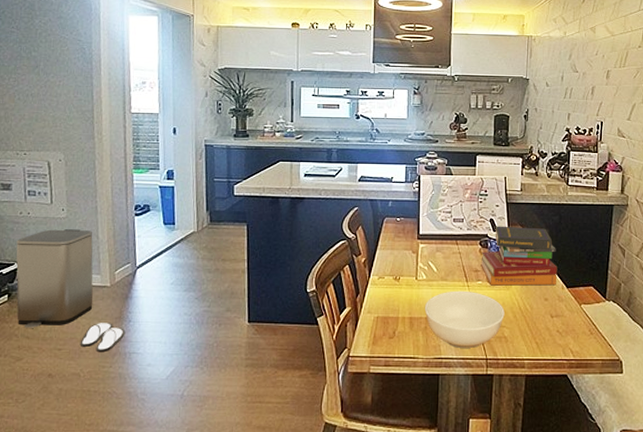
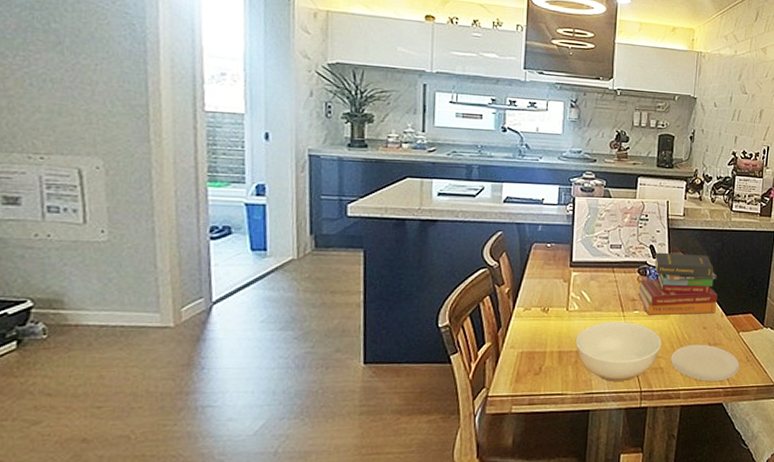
pedal bin: present [16,229,93,328] -> none [29,256,149,383]
slippers: present [80,323,124,351] -> none [129,371,195,407]
plate: none [514,315,583,353] -> present [670,344,740,382]

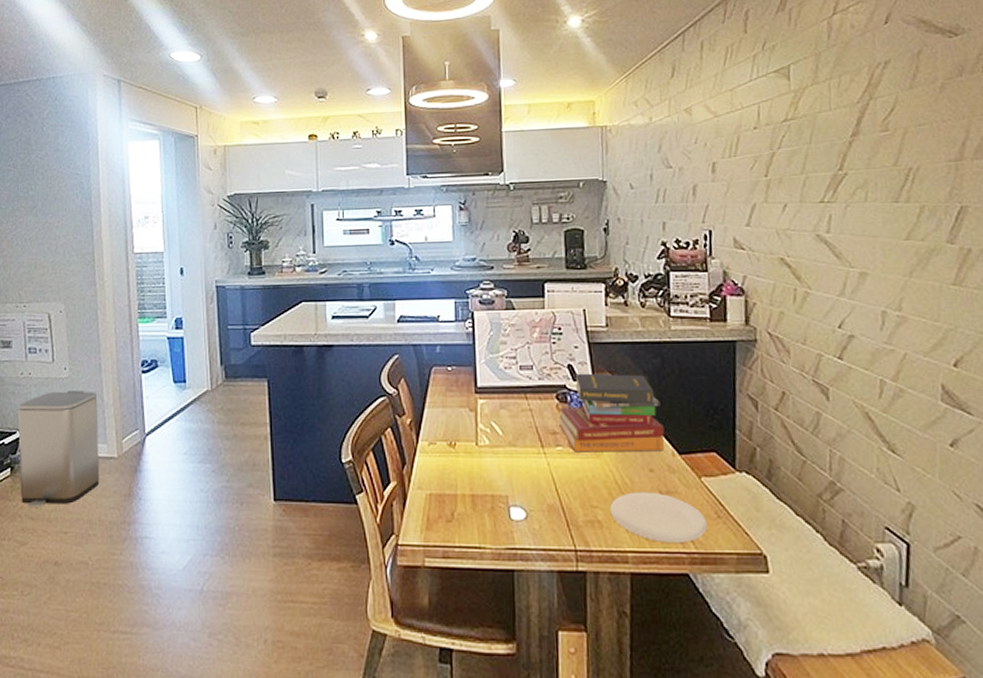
pedal bin: none [29,256,149,383] -> present [18,391,100,507]
bowl: present [575,321,662,382] -> none [489,459,596,537]

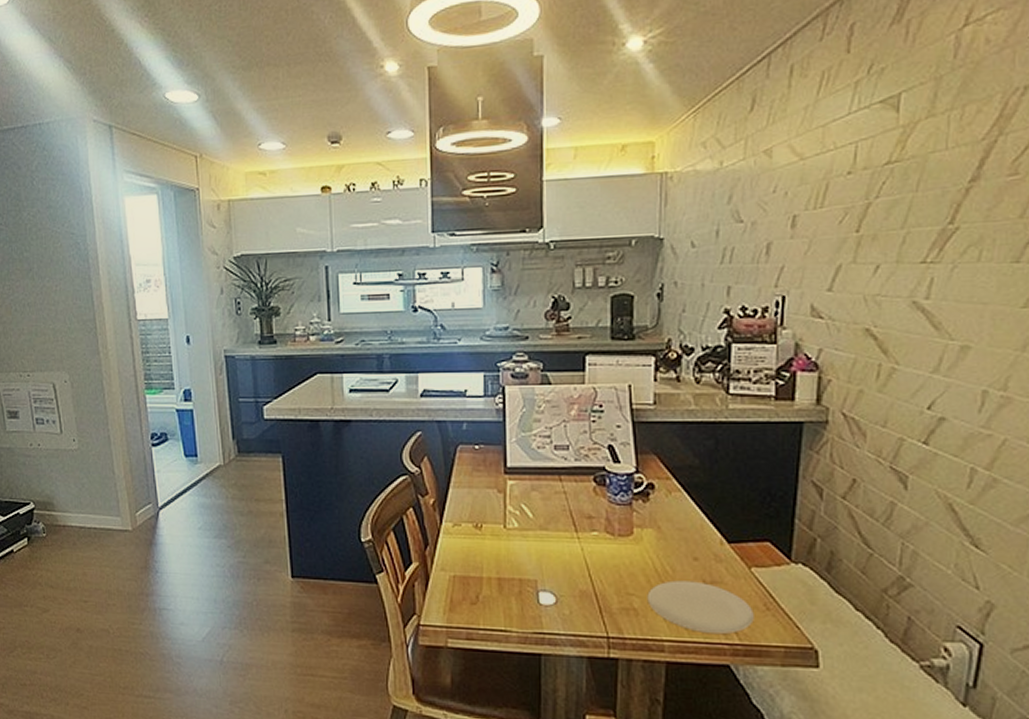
pedal bin: present [18,391,100,507] -> none [30,463,116,576]
books: present [559,373,665,452] -> none [596,455,713,540]

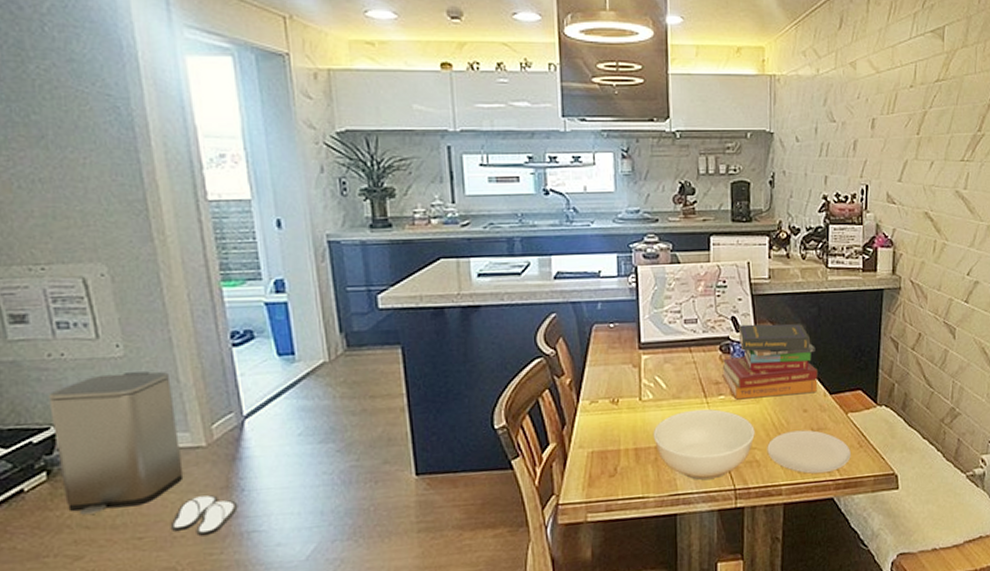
pedal bin: none [30,463,116,576] -> present [48,371,184,515]
slippers: none [106,573,152,606] -> present [170,495,236,535]
bowl: none [517,544,633,623] -> present [653,409,755,480]
books: none [596,455,713,540] -> present [722,323,818,400]

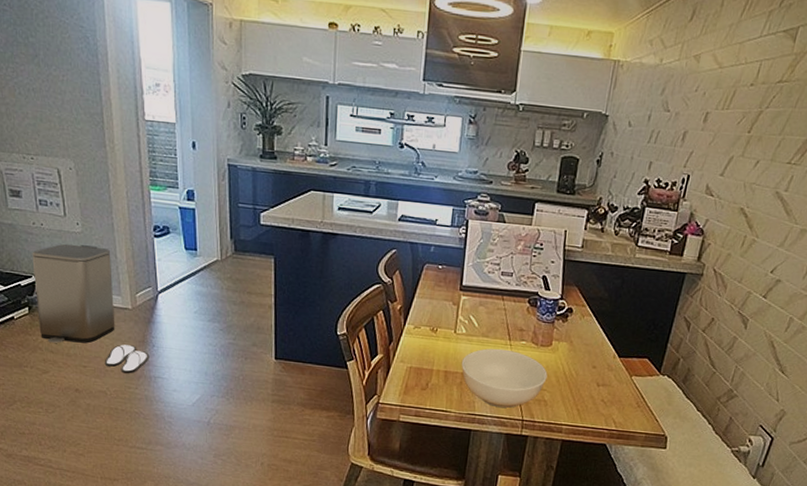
books: present [722,323,818,400] -> none [526,284,613,353]
plate: present [767,430,851,474] -> none [555,381,629,423]

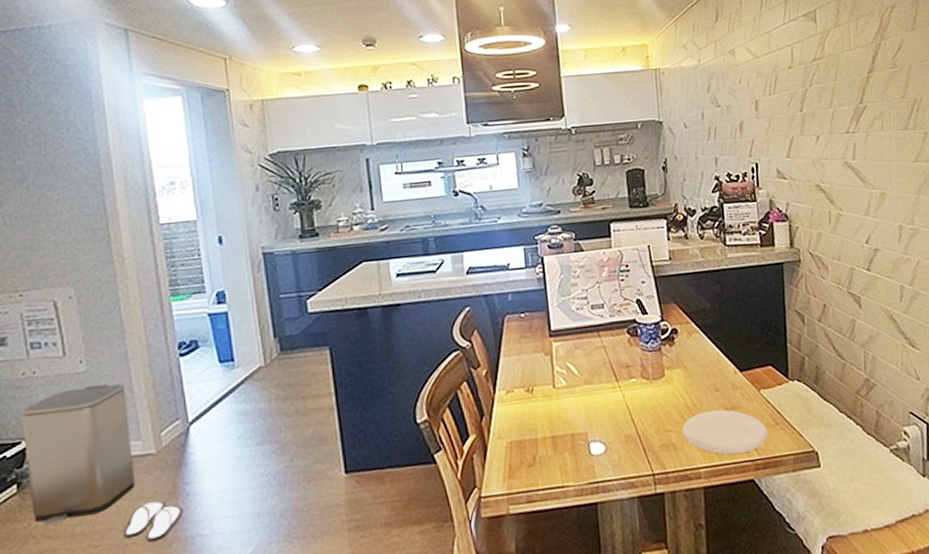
bowl: present [461,348,548,408] -> none [568,393,669,466]
plate: none [555,381,629,423] -> present [682,409,768,455]

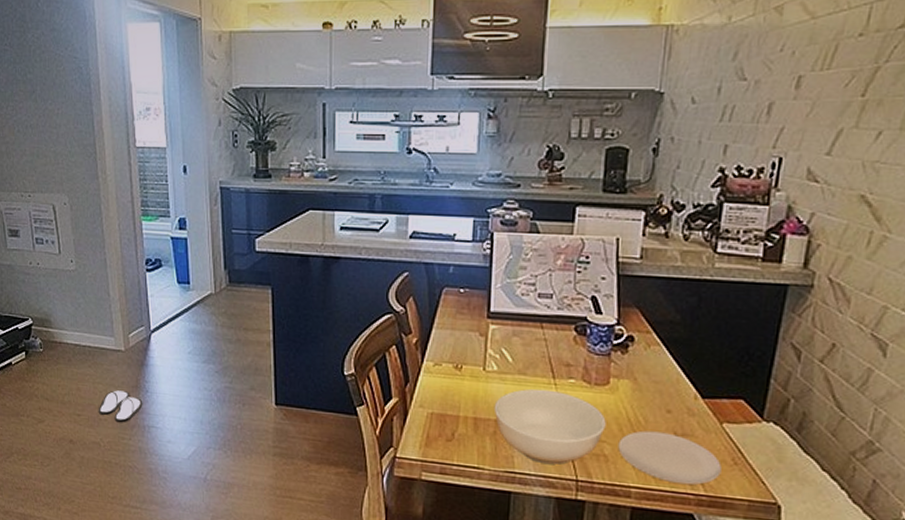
pedal bin: present [21,384,136,525] -> none [29,283,109,390]
bowl: none [568,393,669,466] -> present [493,388,606,465]

